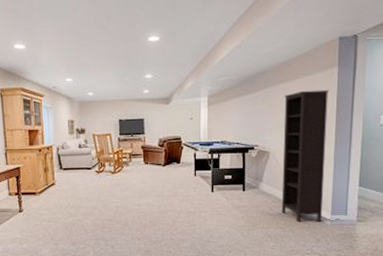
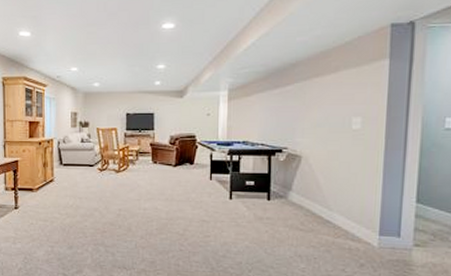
bookcase: present [281,89,330,222] -> none [315,85,378,244]

